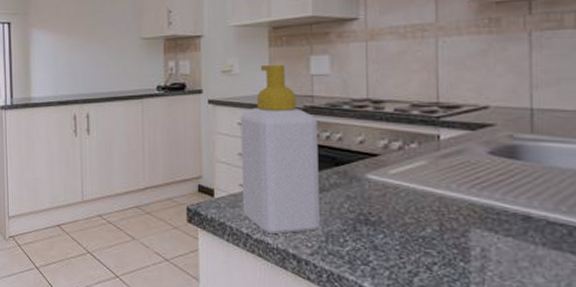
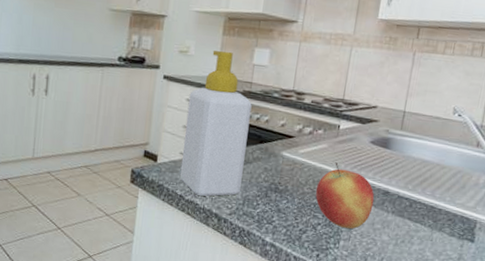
apple: none [421,182,511,269] -> present [315,162,375,229]

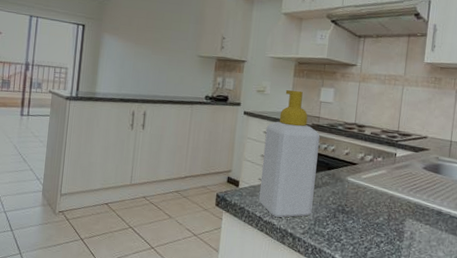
apple: present [315,162,375,229] -> none [377,186,429,246]

